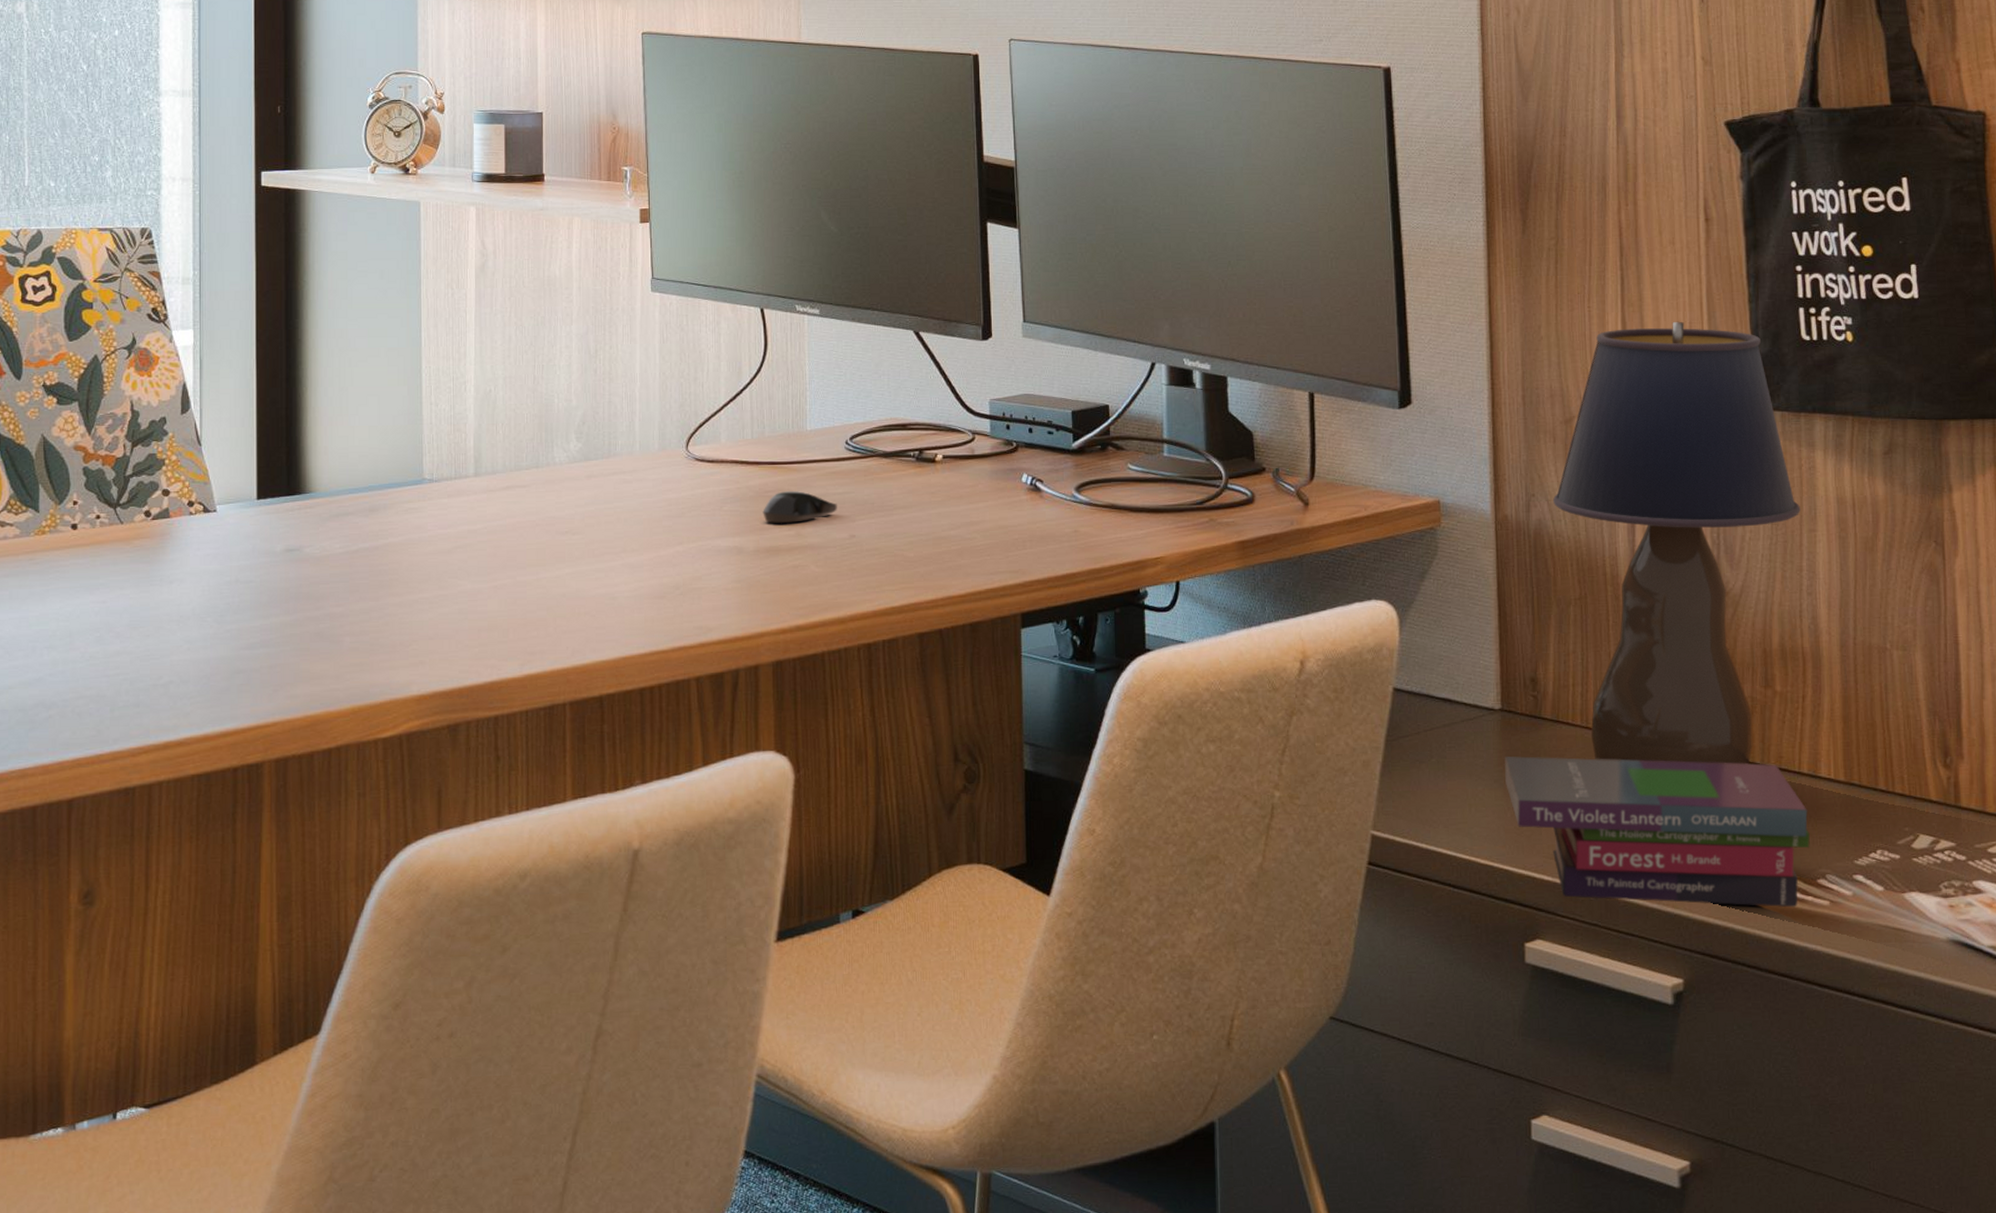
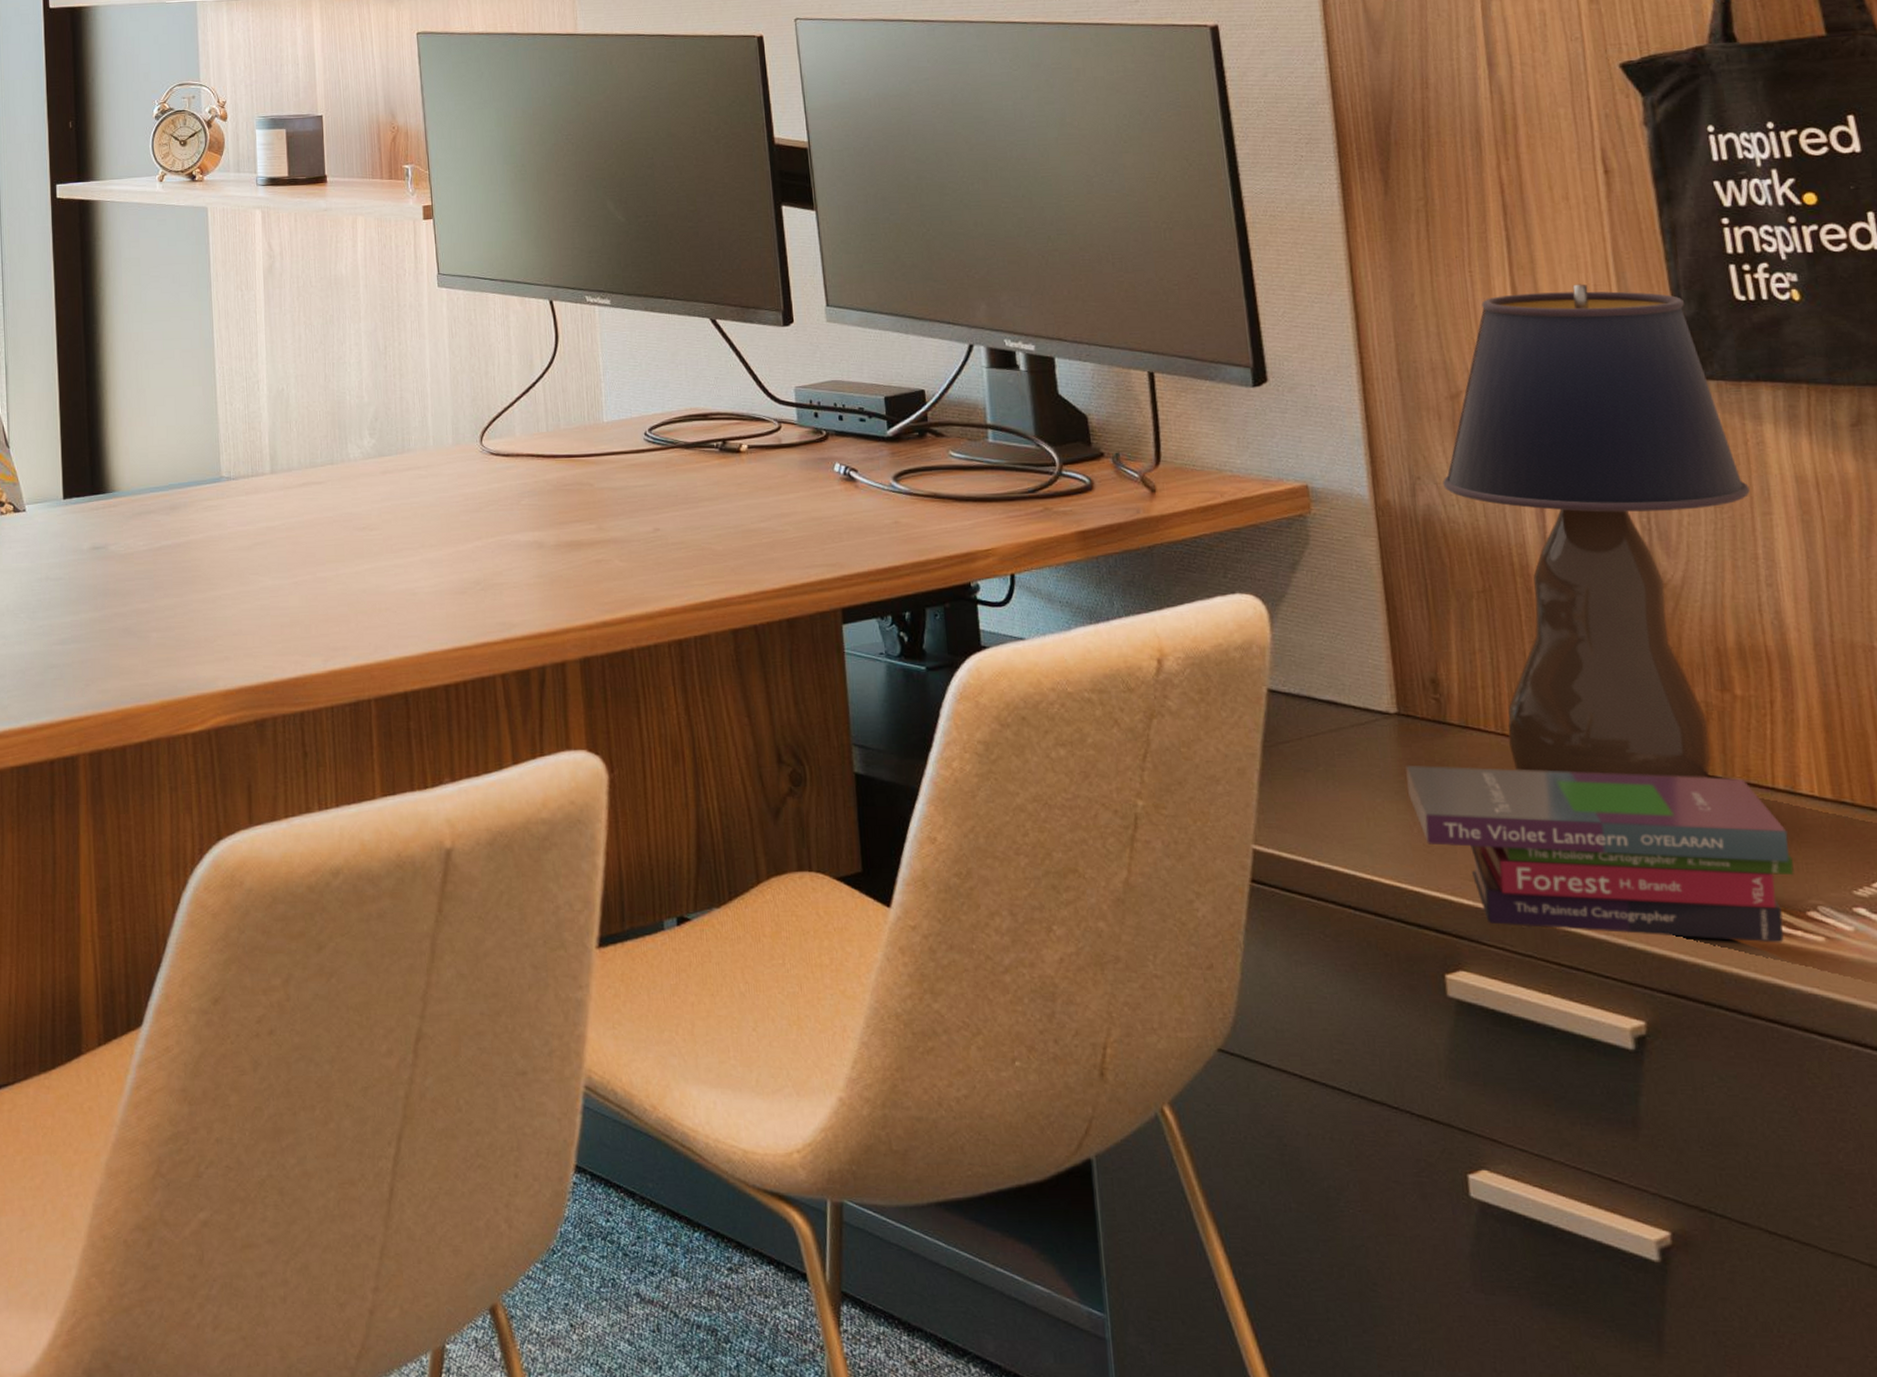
computer mouse: present [763,490,838,524] -> none [562,483,640,518]

